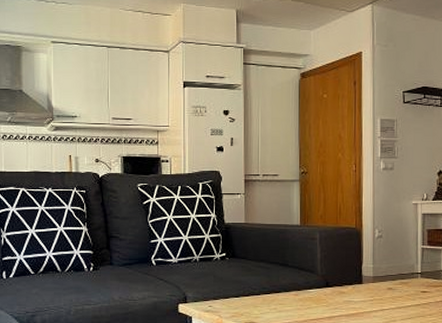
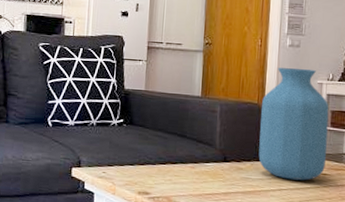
vase: none [359,191,425,299] -> present [258,68,329,181]

